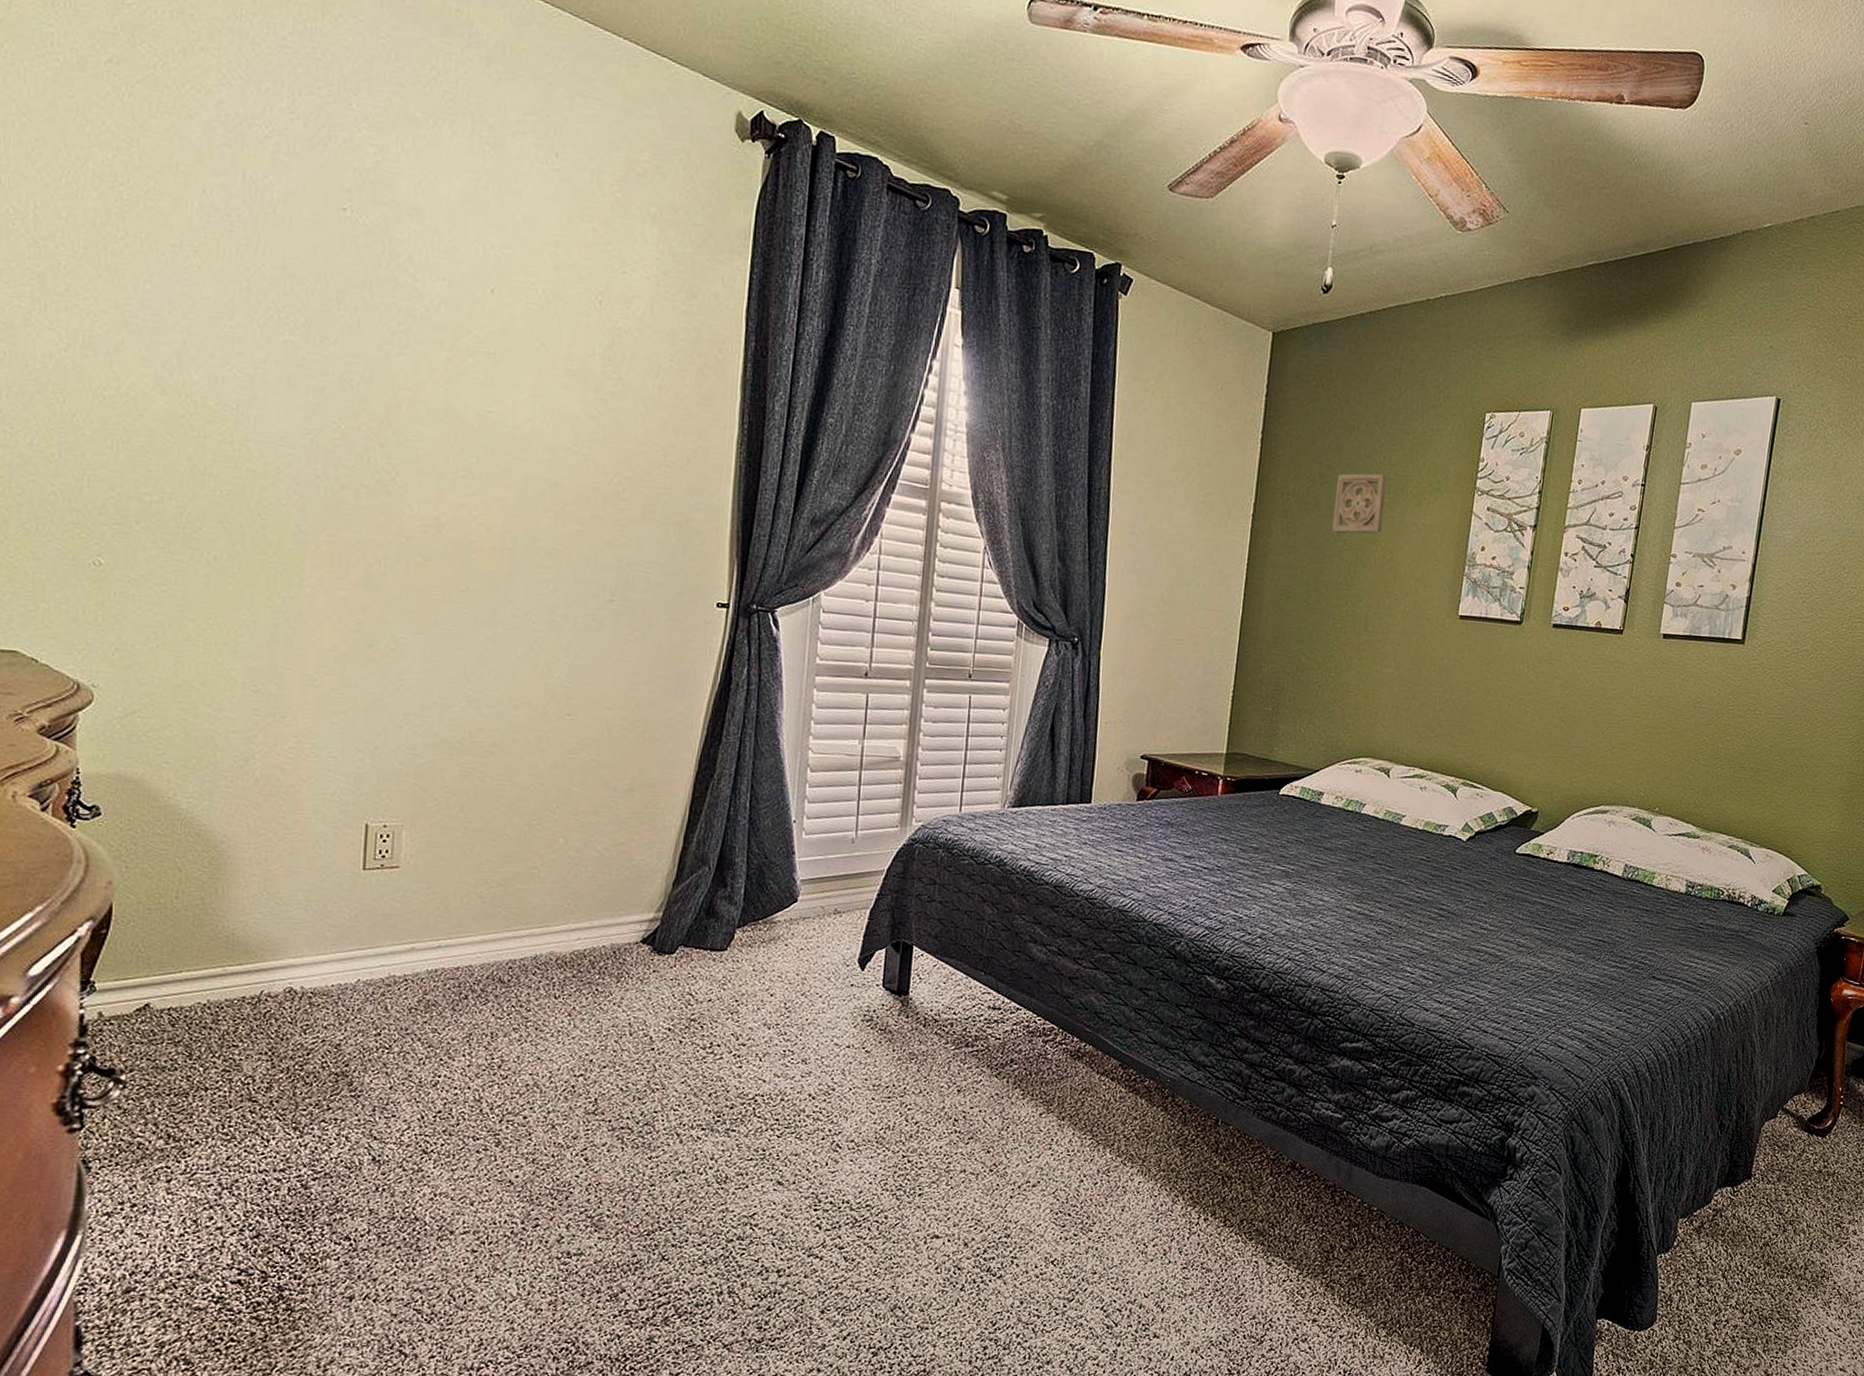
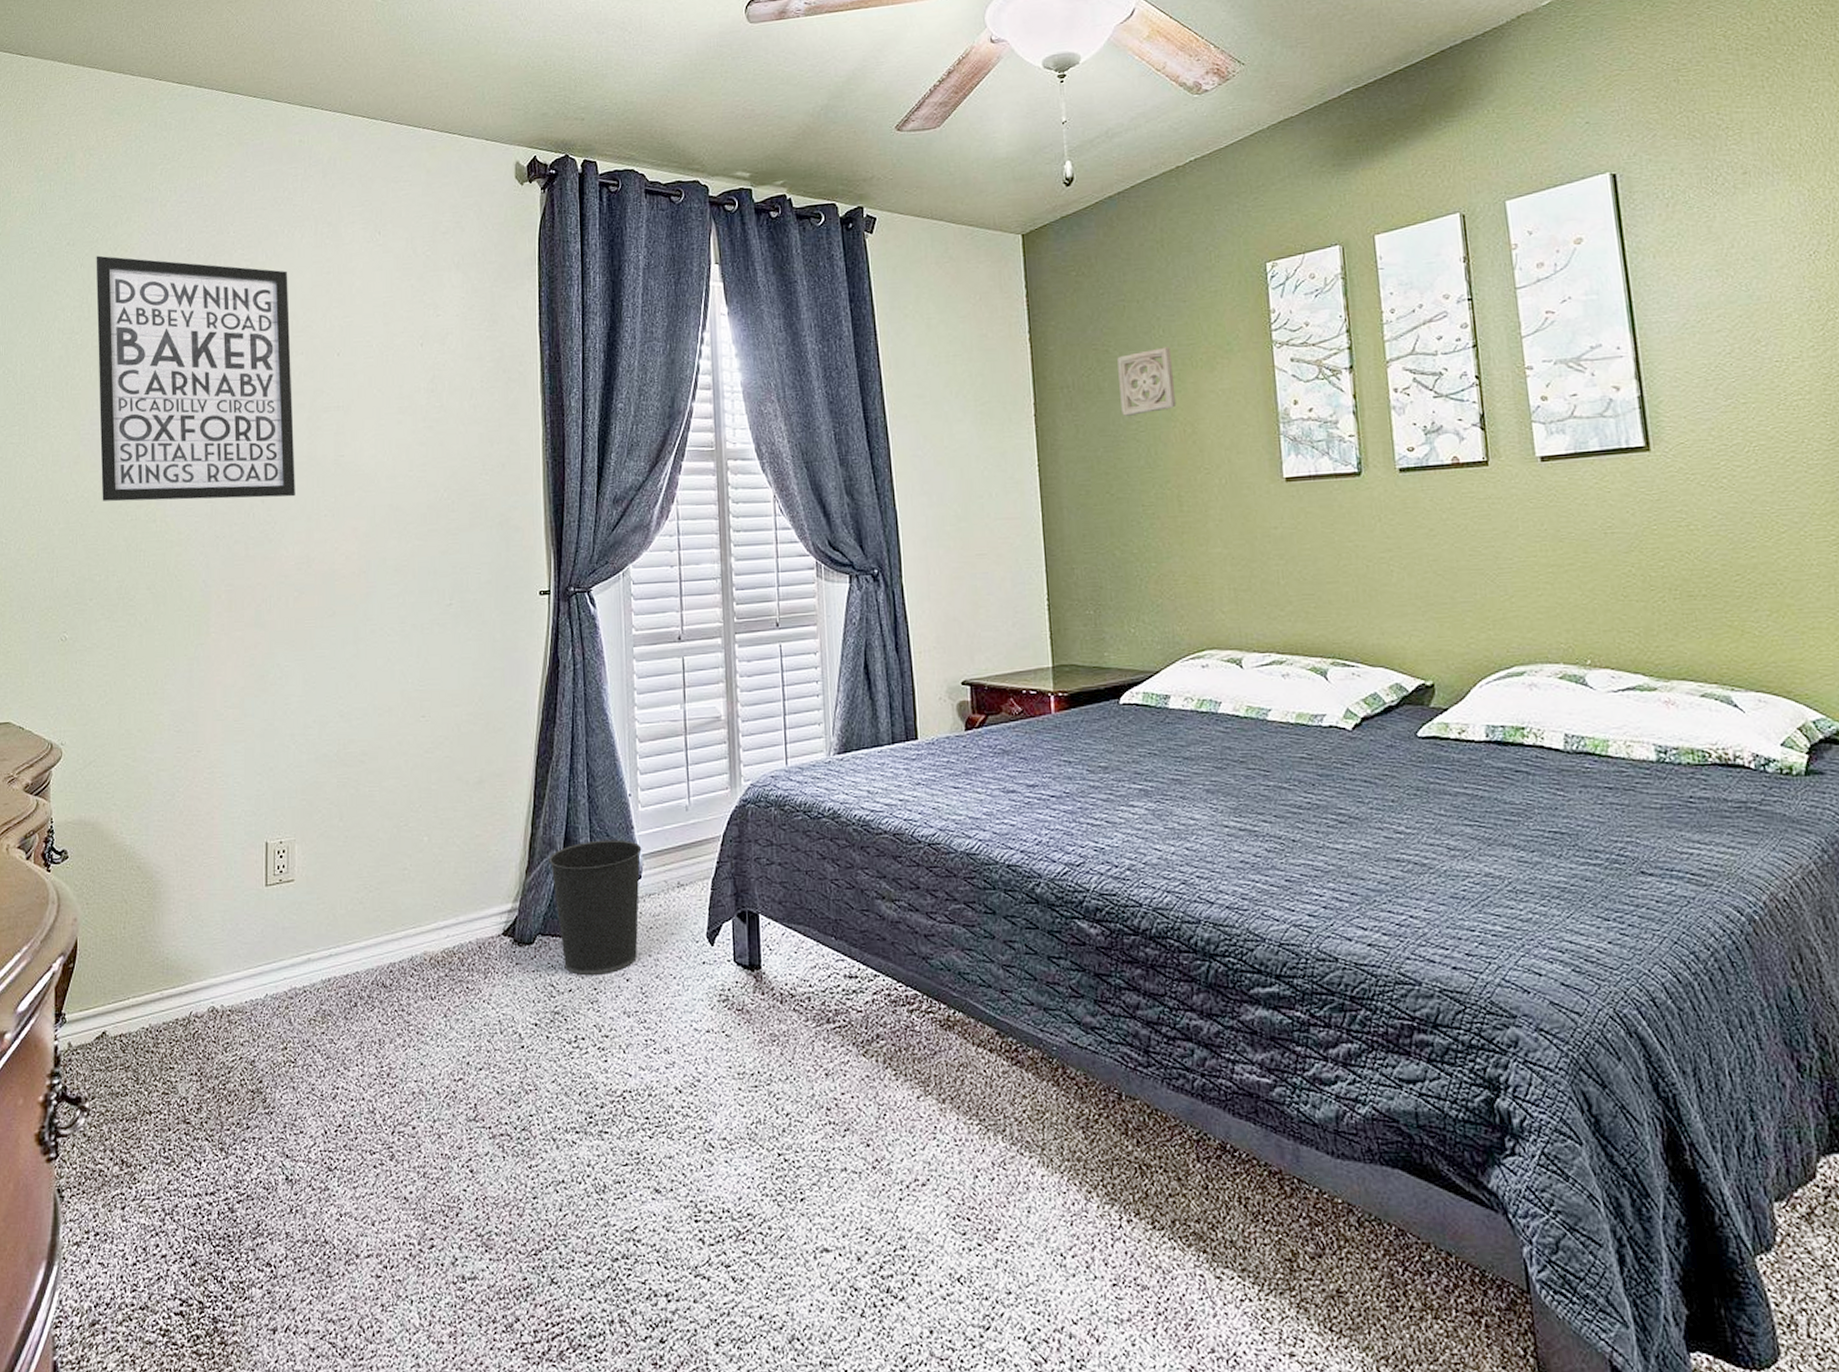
wall art: none [152,87,431,448] -> present [96,255,295,502]
wastebasket: none [699,861,801,988] -> present [549,839,642,975]

